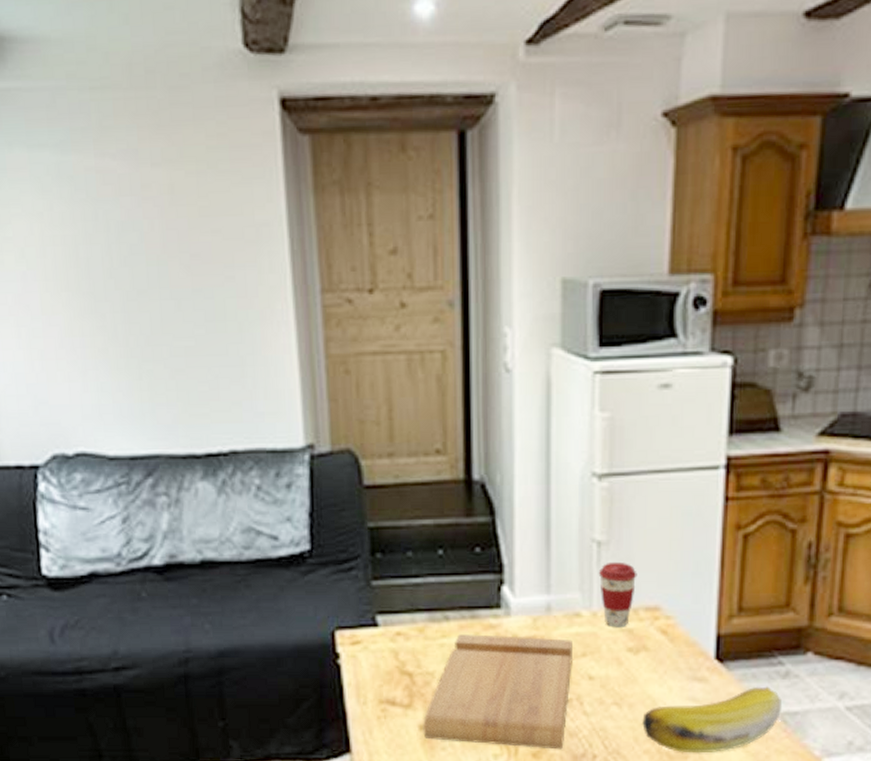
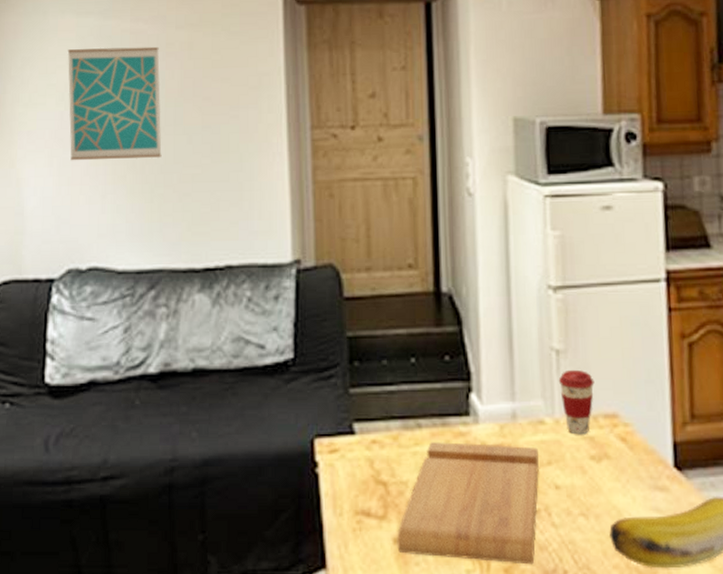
wall art: none [21,189,147,331] -> present [67,46,162,161]

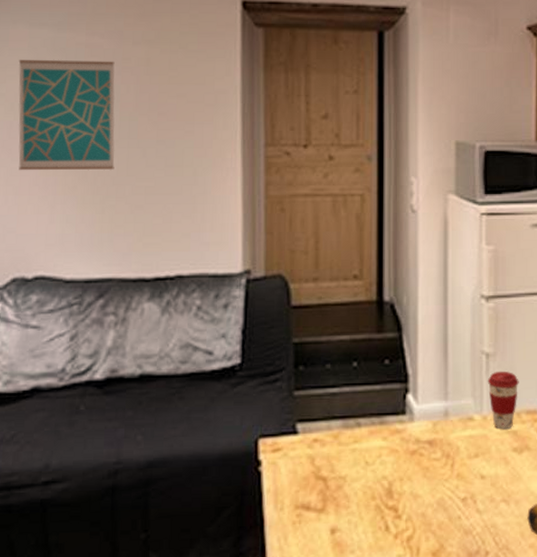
cutting board: present [397,442,539,565] -> none [334,439,467,548]

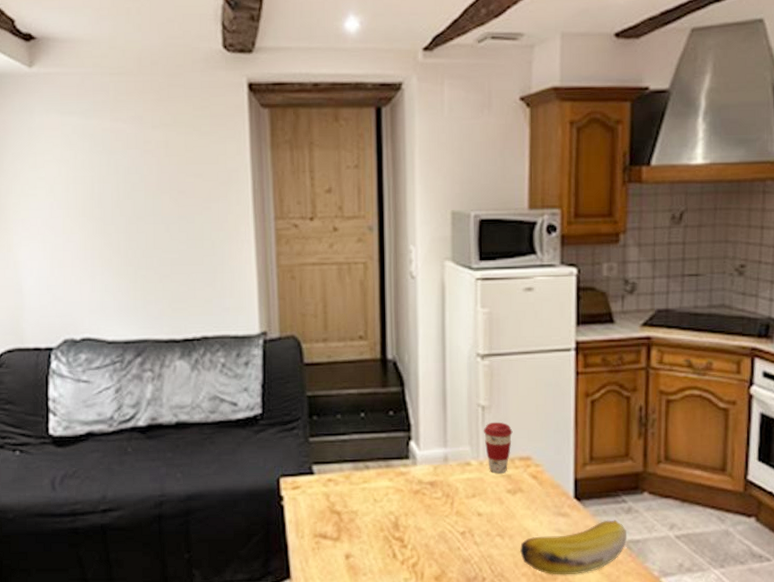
wall art: present [18,59,115,171] -> none [54,144,143,246]

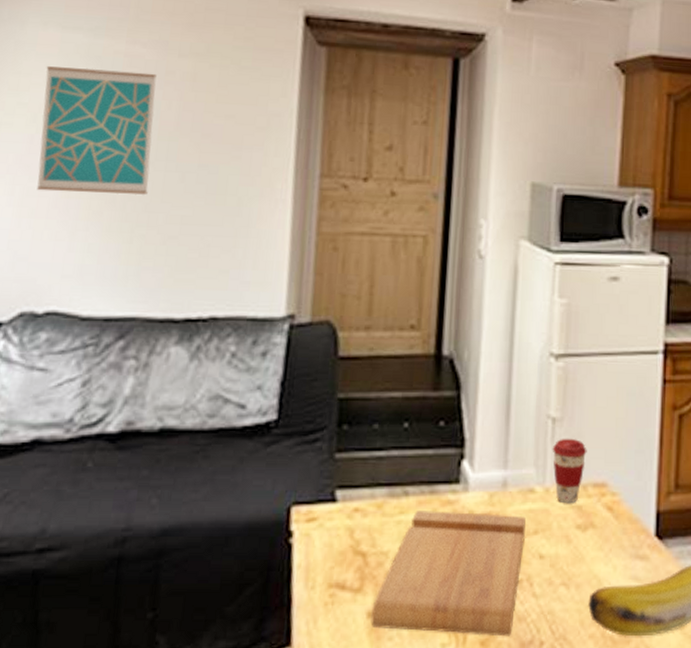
wall art: none [54,144,143,246] -> present [37,66,157,196]
cutting board: none [348,480,465,574] -> present [370,511,526,637]

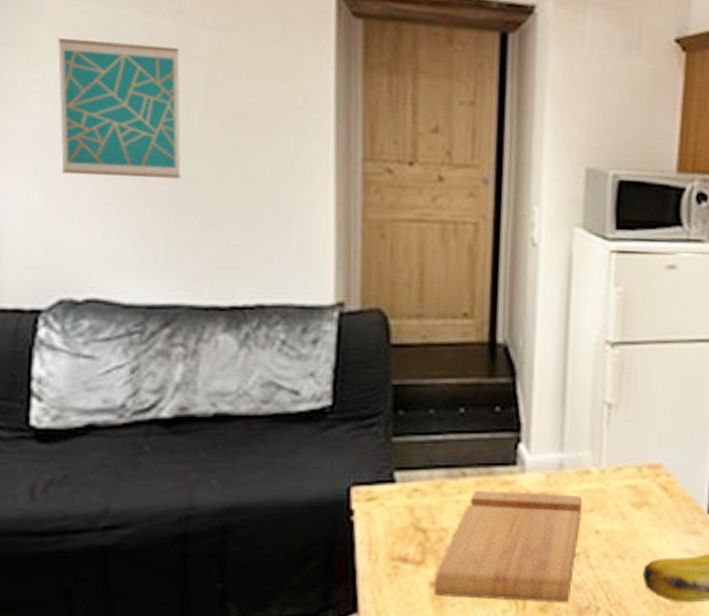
coffee cup: present [552,438,587,504] -> none [607,422,643,484]

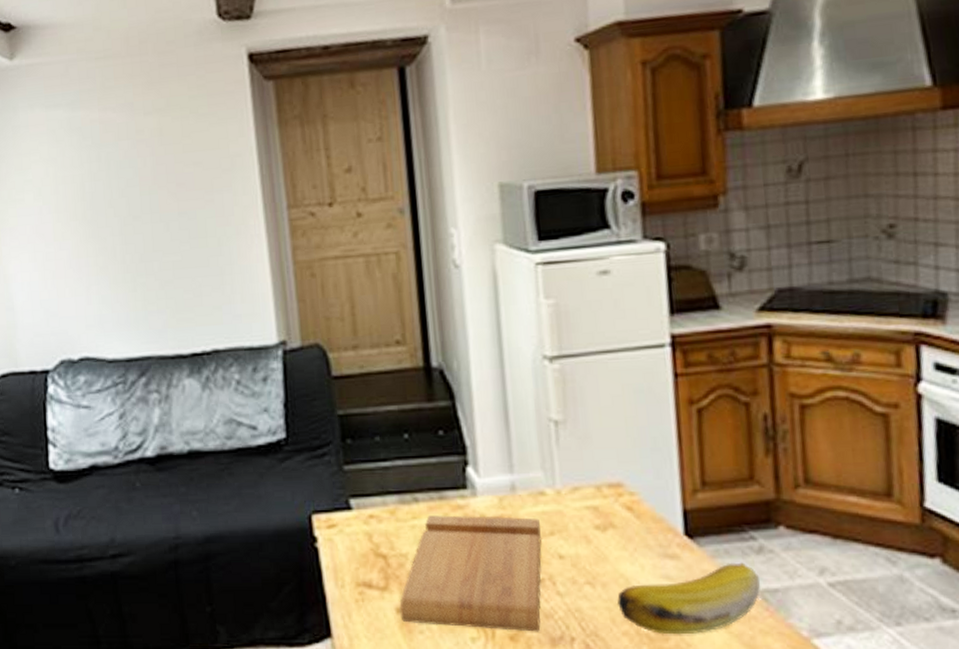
wall art: present [57,38,182,180] -> none [40,134,141,255]

